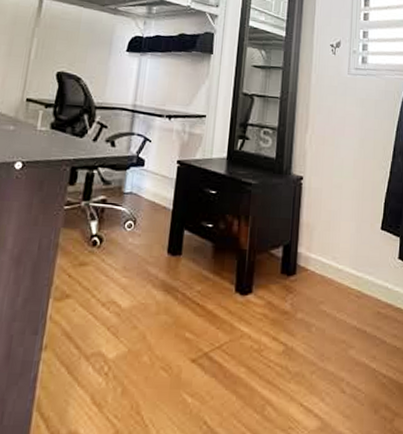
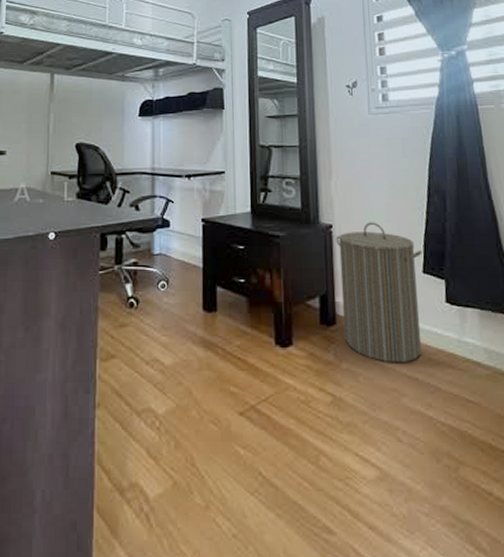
laundry hamper: none [302,177,382,316] -> present [336,222,422,363]

